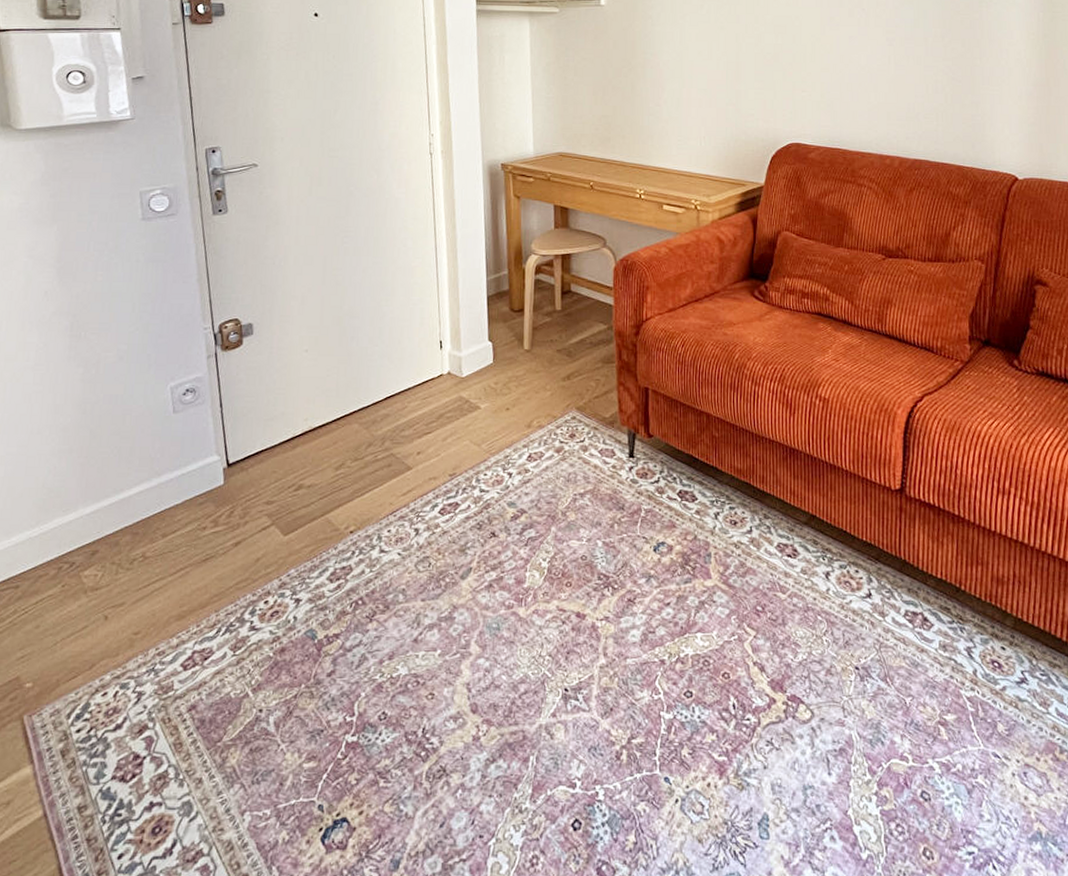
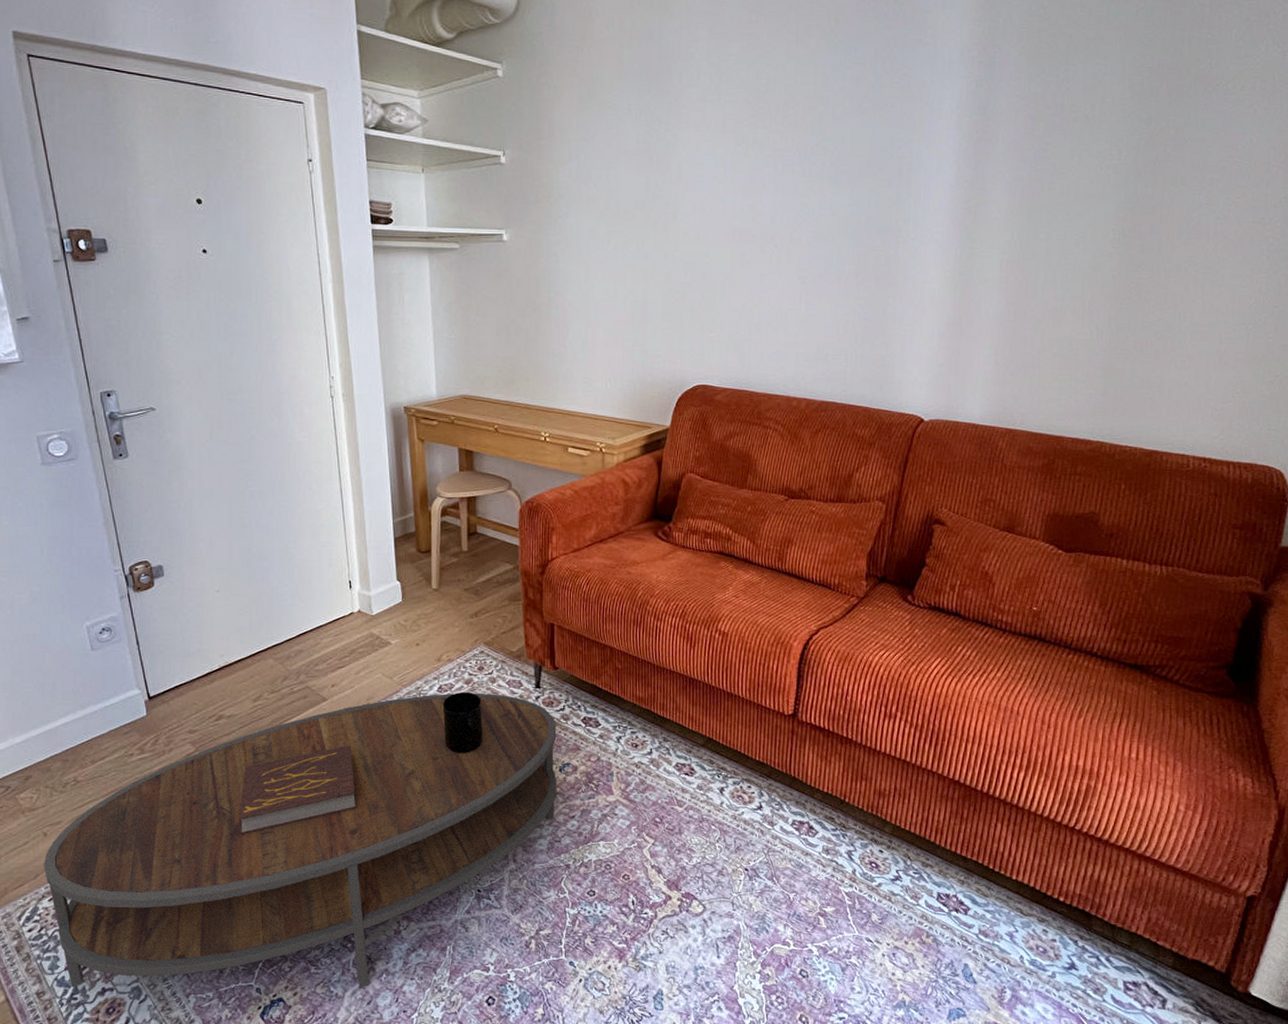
coffee table: none [100,462,651,806] -> present [43,693,557,988]
book: none [311,519,438,620] -> present [238,745,357,834]
mug: none [531,461,574,530] -> present [442,691,483,753]

